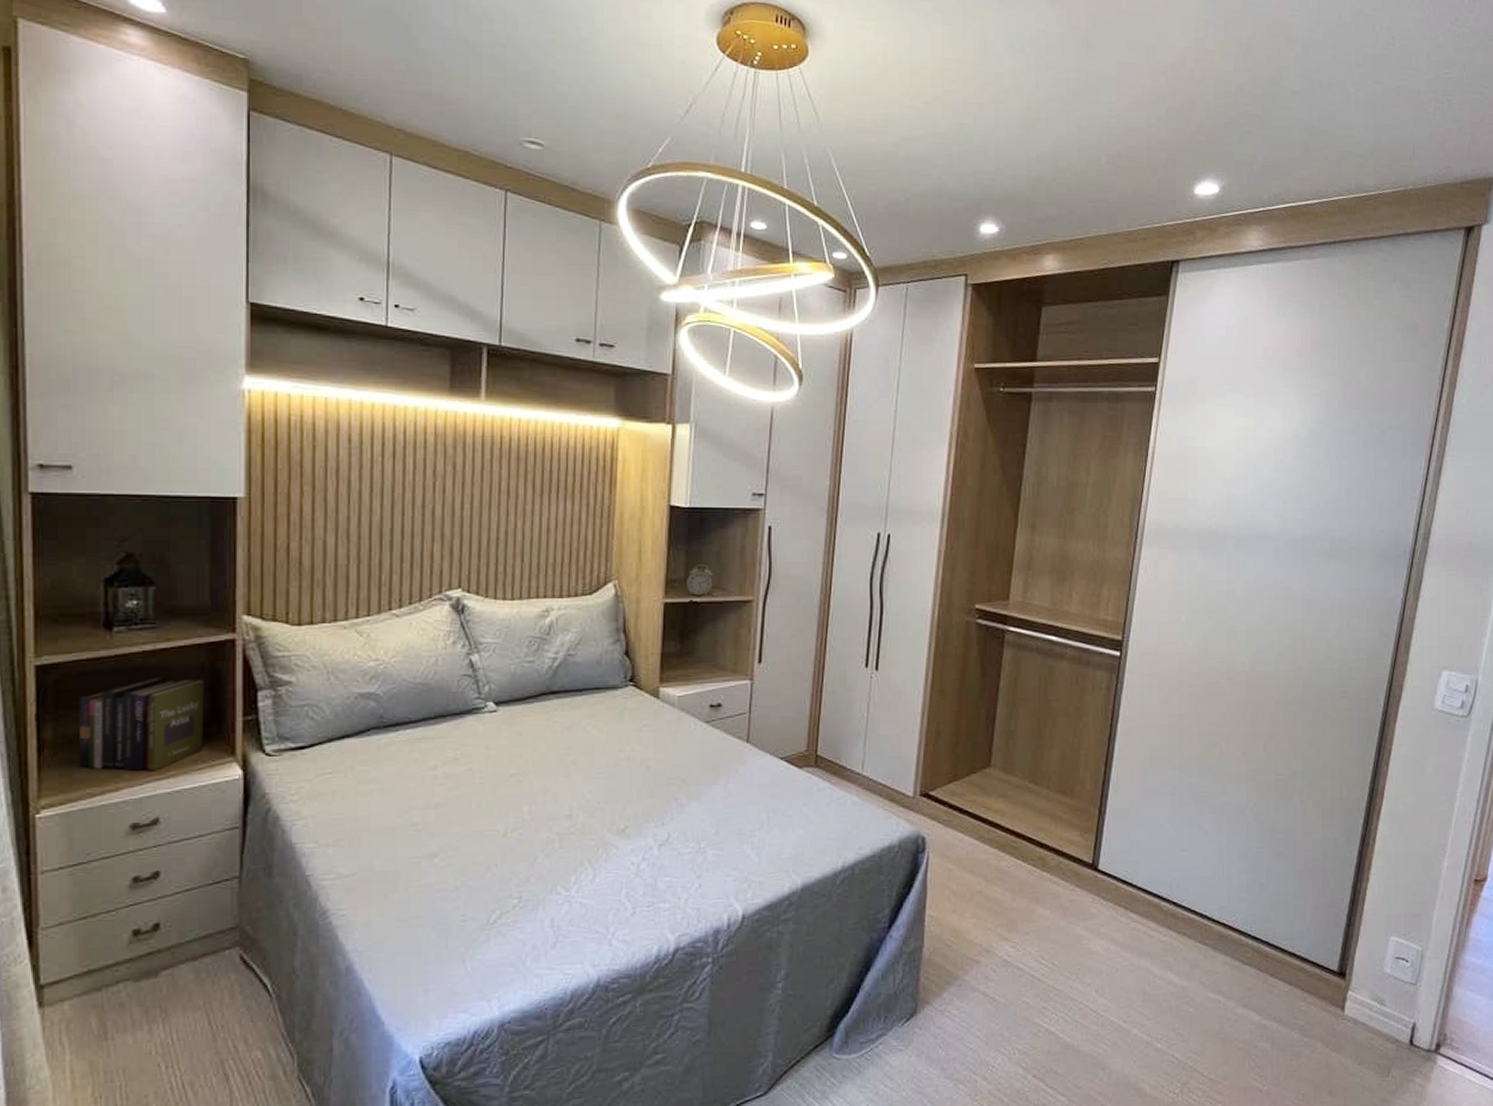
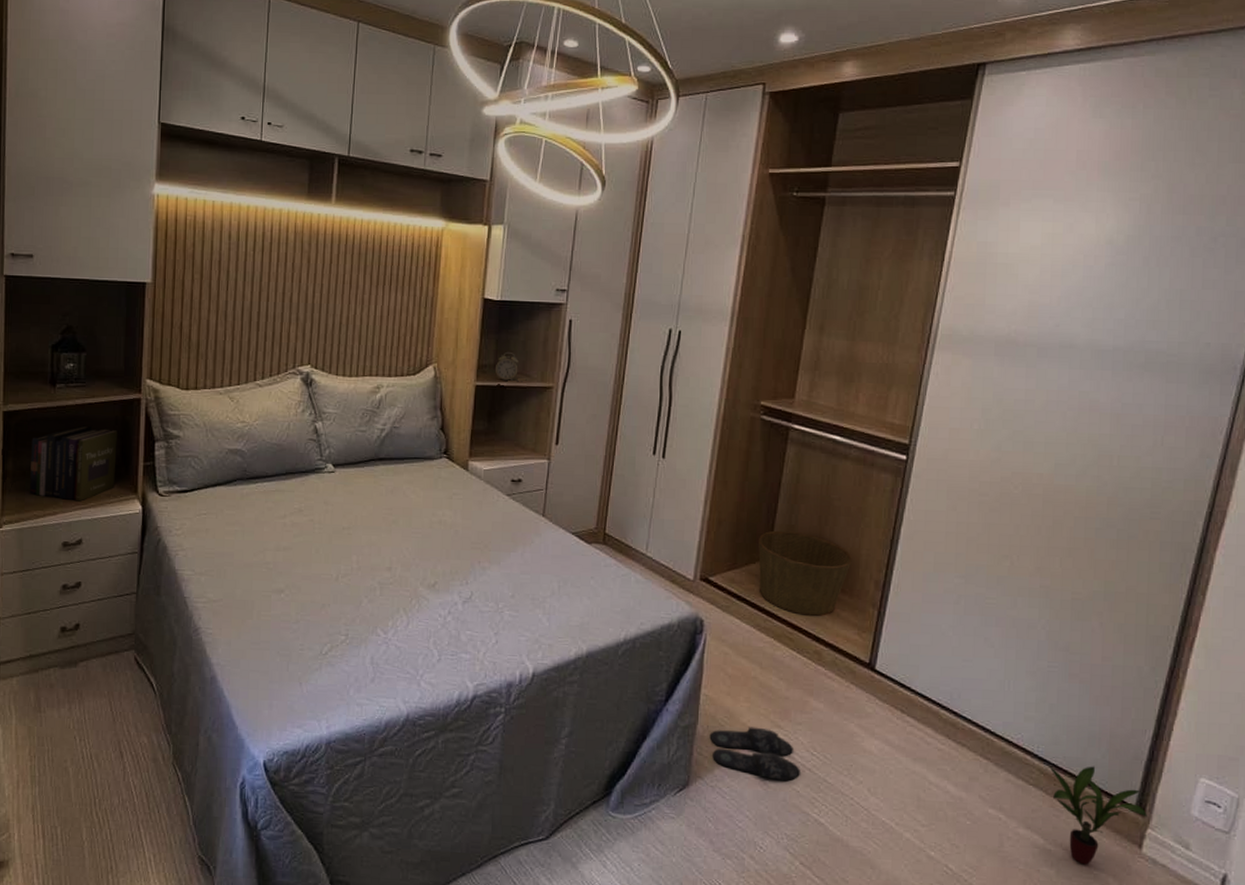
slippers: none [936,942,1029,996] -> present [709,727,800,782]
basket: none [979,736,1072,822] -> present [758,530,852,616]
potted plant: none [1261,938,1348,1034] -> present [1049,766,1147,865]

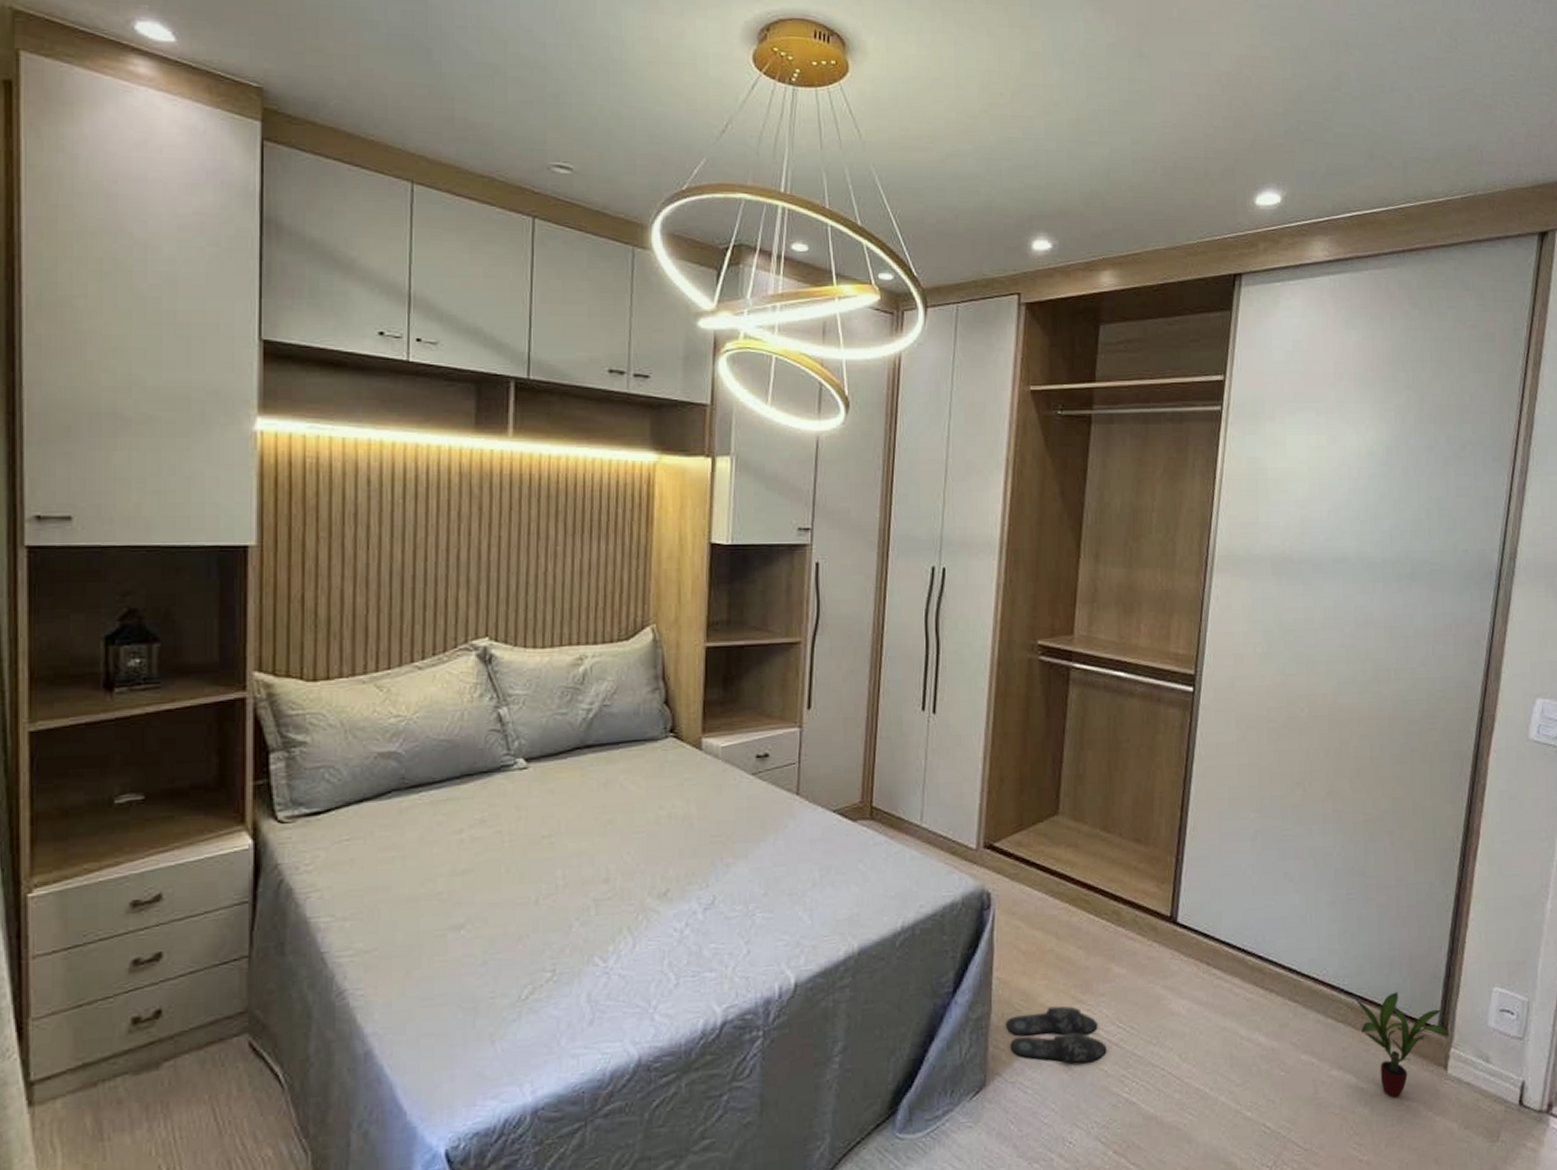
books: present [30,425,118,502] -> none [76,740,212,844]
alarm clock: present [496,351,519,382] -> none [730,604,758,639]
basket: present [758,530,852,616] -> none [1045,781,1145,873]

